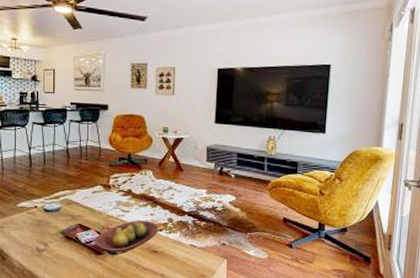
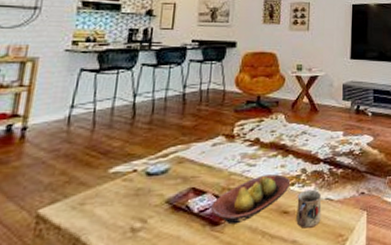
mug: none [164,236,186,266] -> present [296,189,322,228]

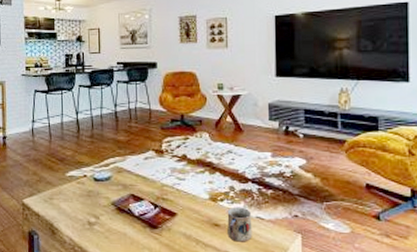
fruit bowl: present [211,174,291,225] -> none [149,189,220,230]

